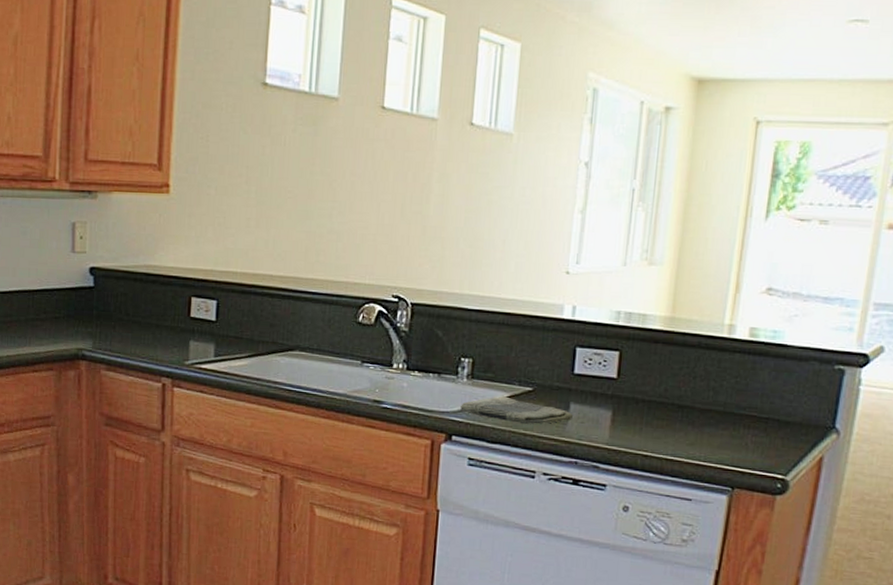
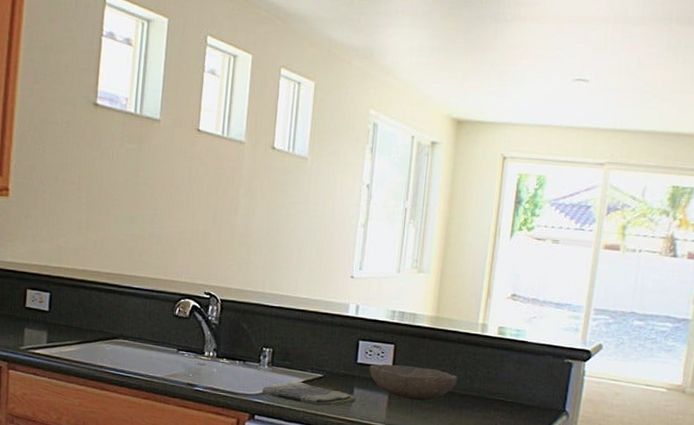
bowl: none [589,374,698,417] -> present [369,364,458,401]

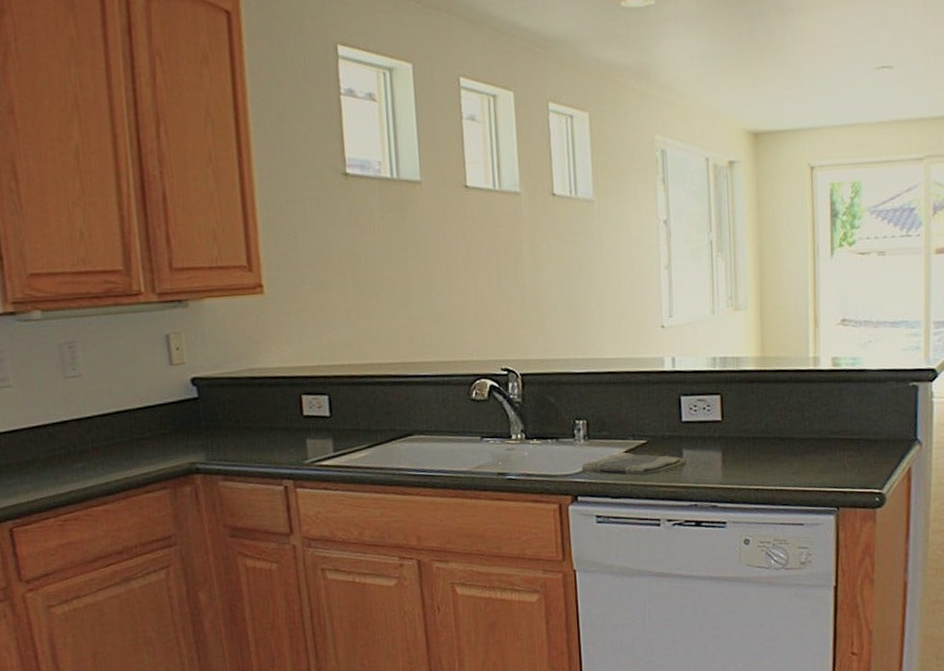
bowl: present [369,364,458,401] -> none [697,415,795,453]

